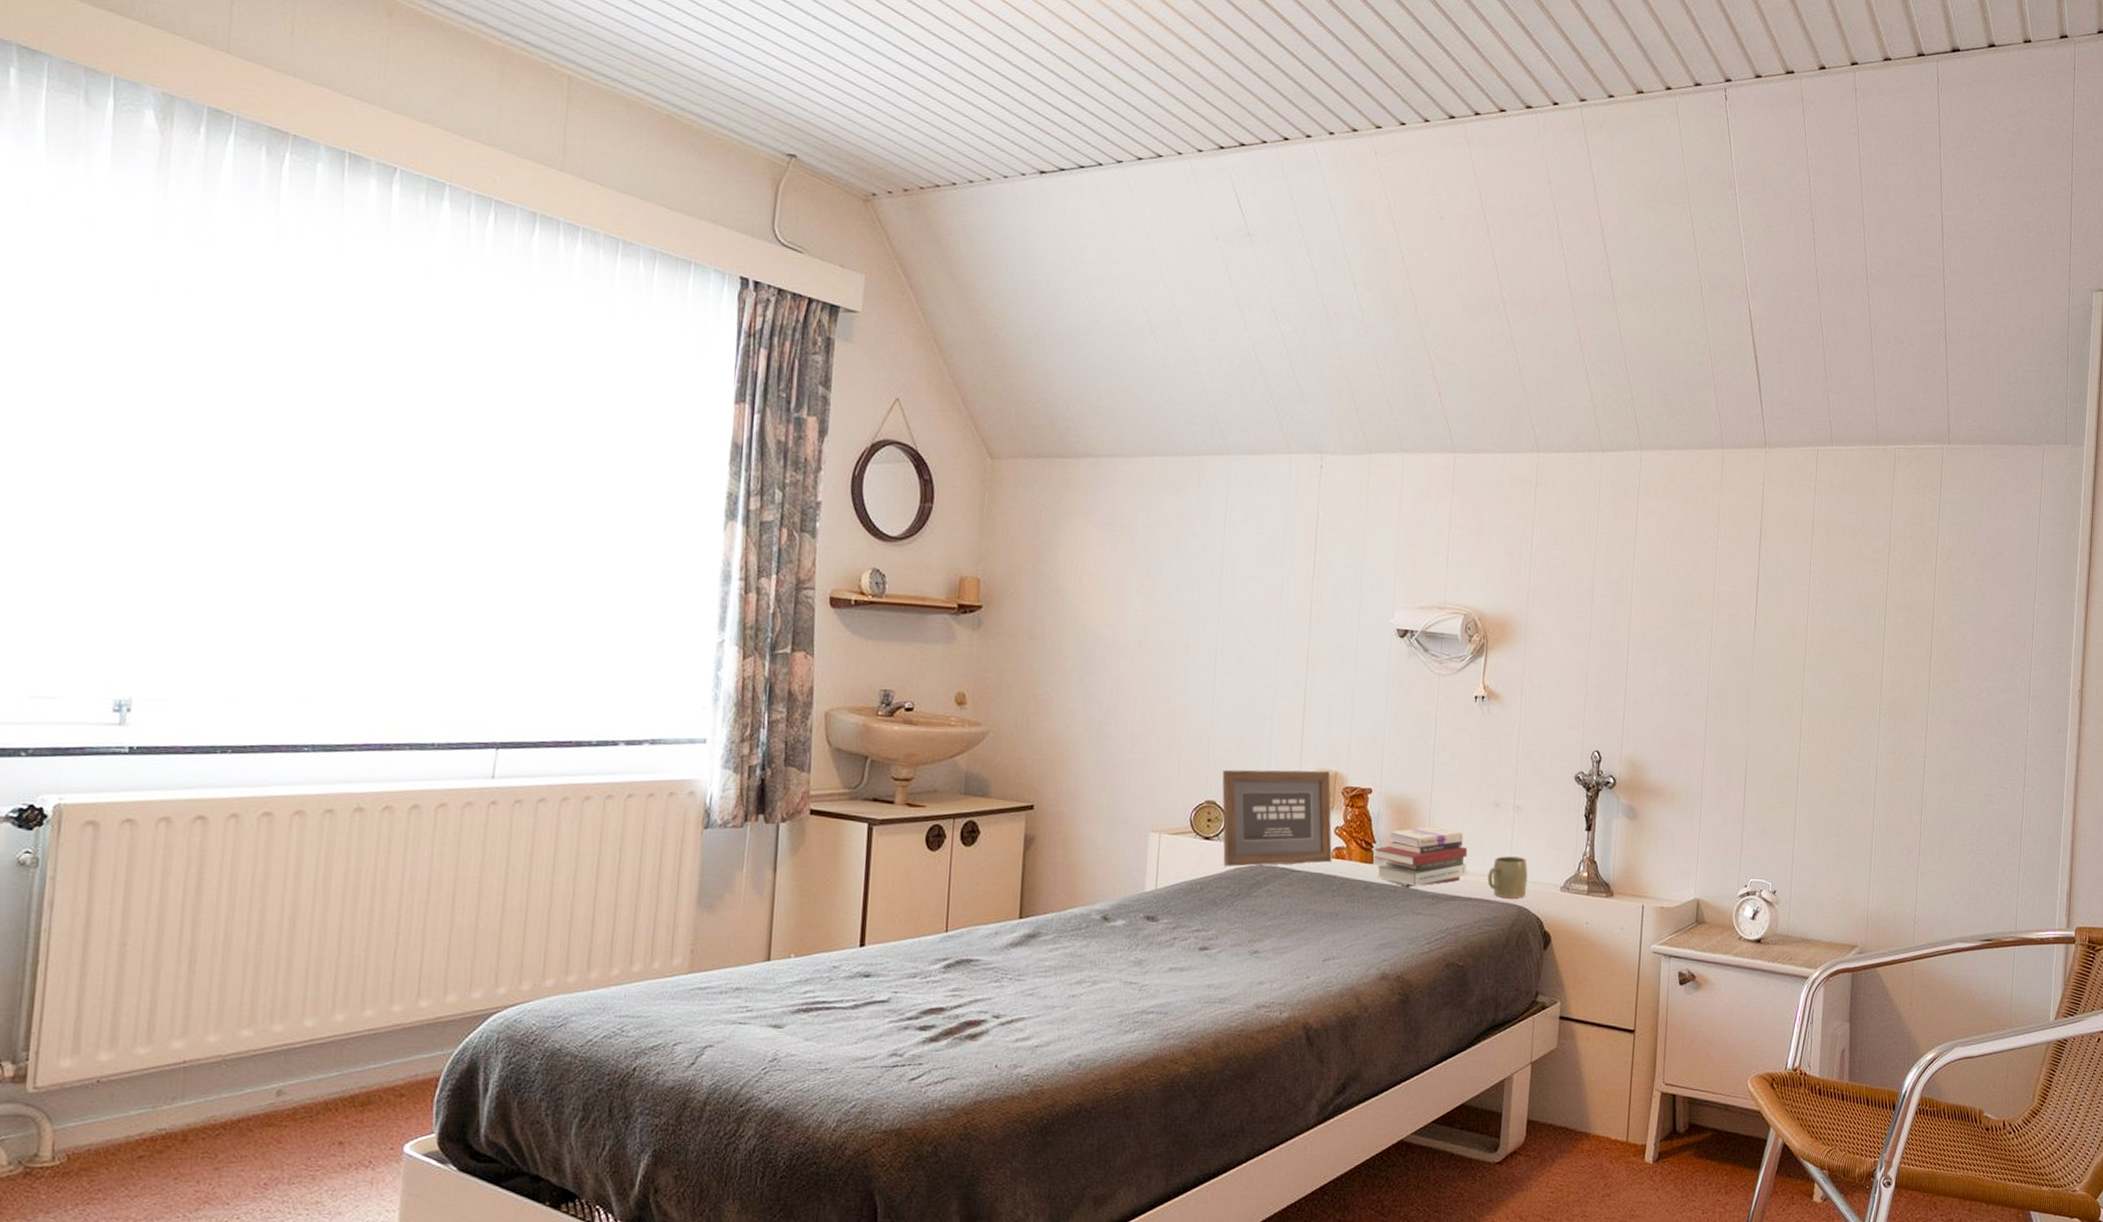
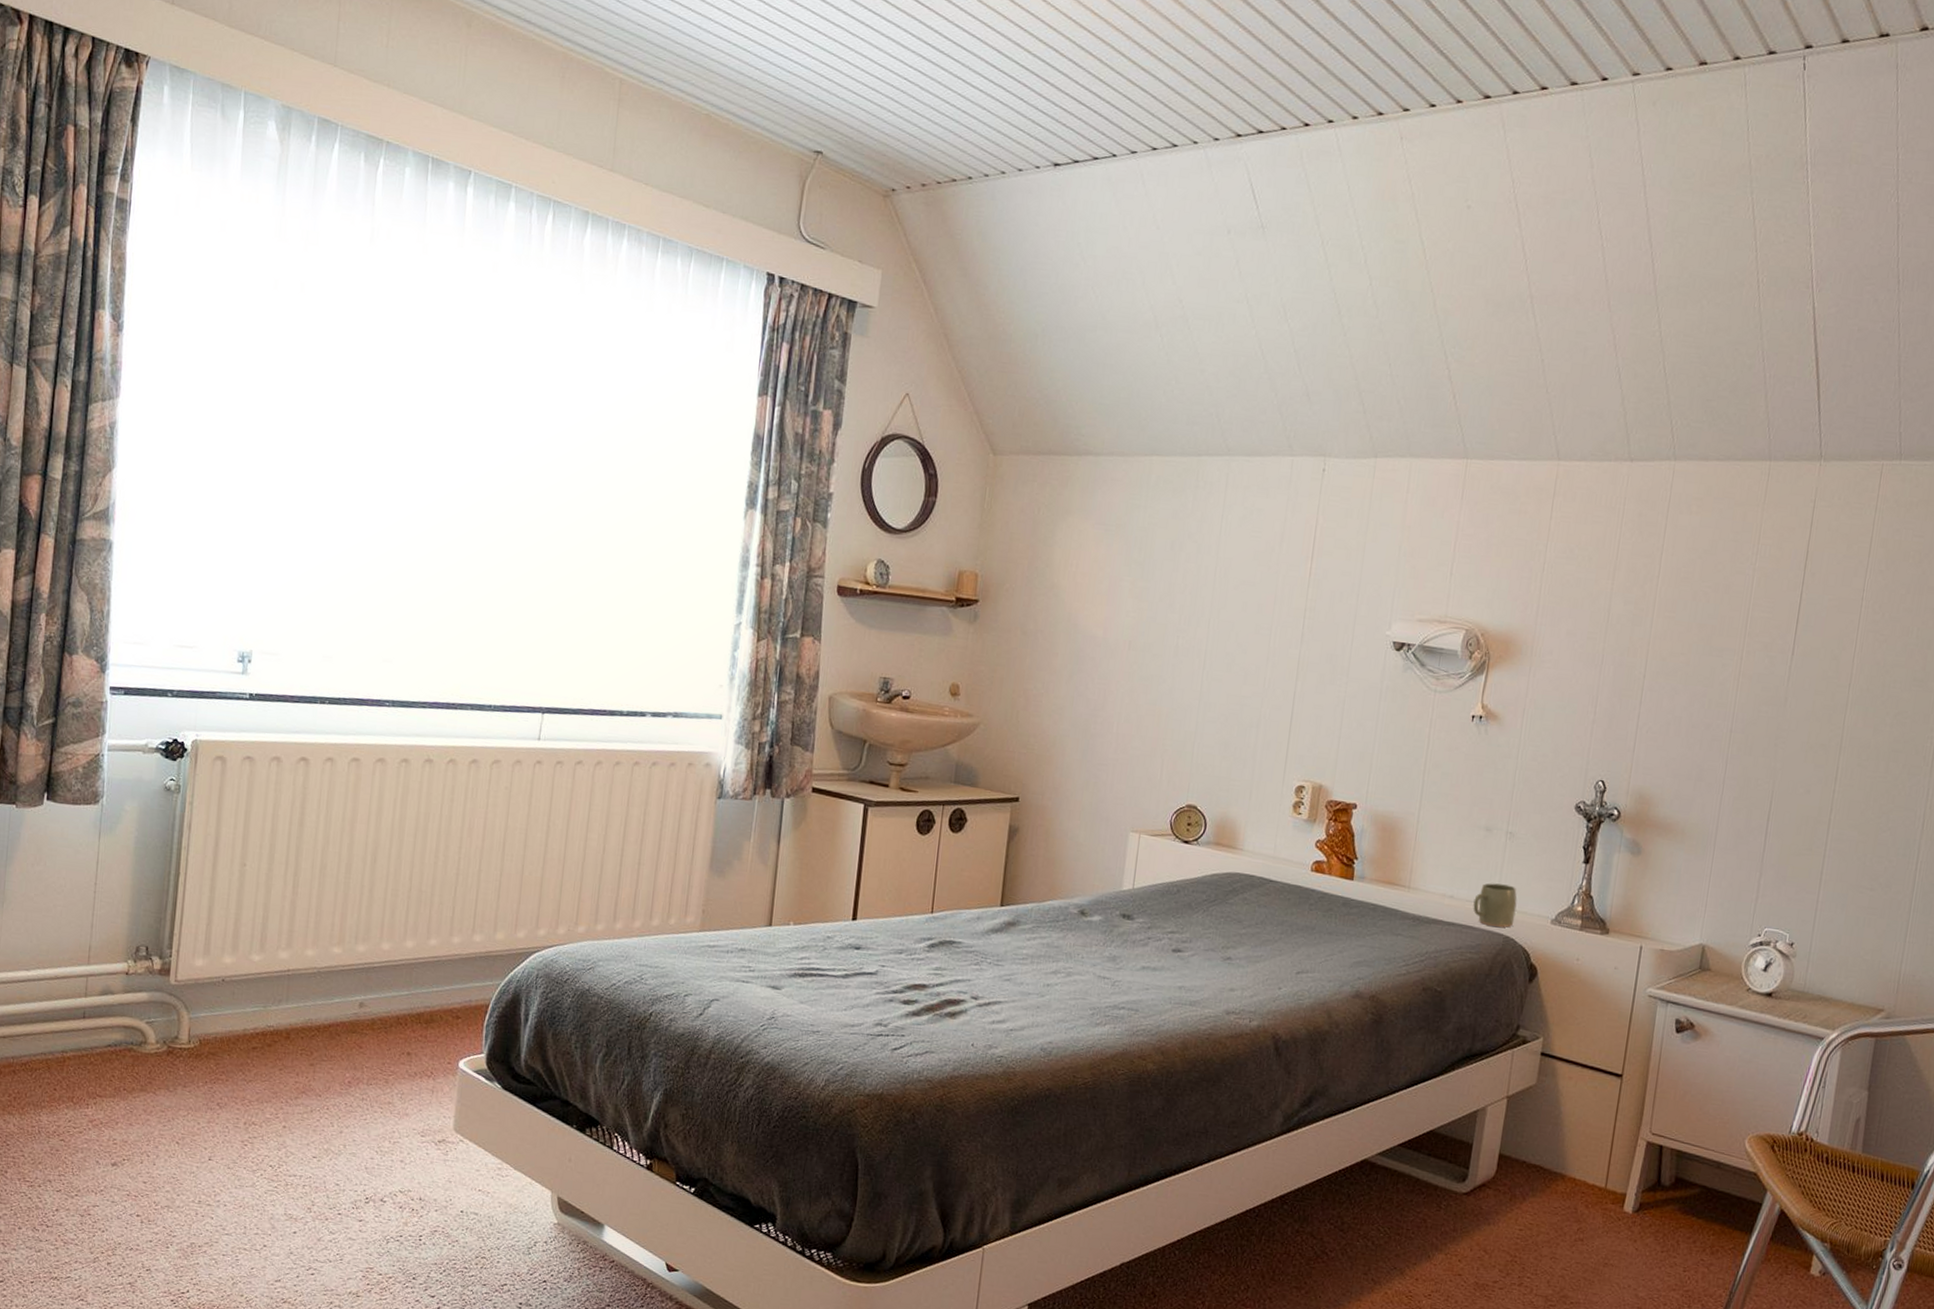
picture frame: present [1222,769,1332,867] -> none [1201,775,1315,876]
books: present [1374,826,1468,887] -> none [1354,846,1454,907]

